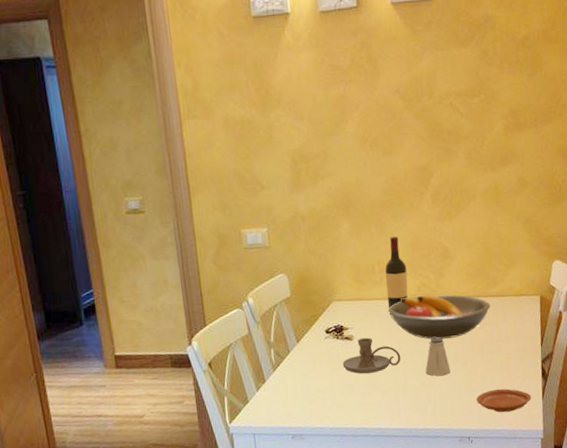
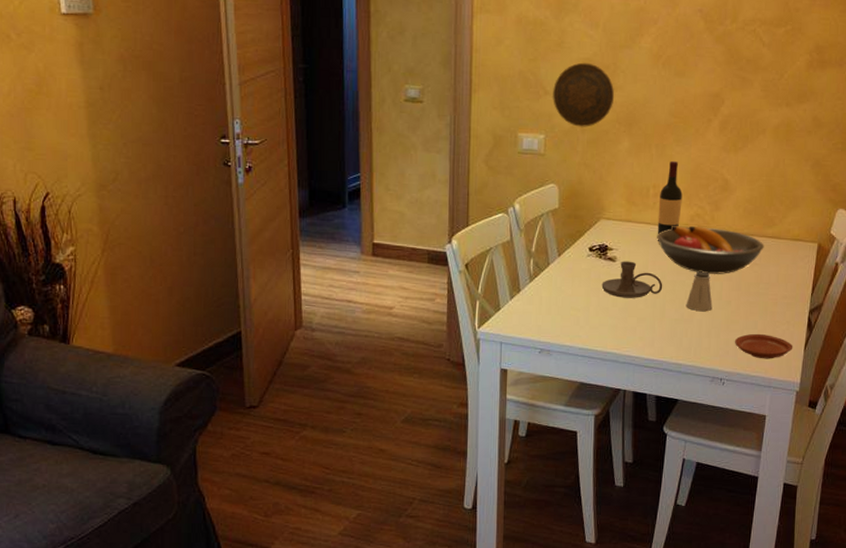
decorative plate: none [268,153,329,216] -> present [552,62,615,127]

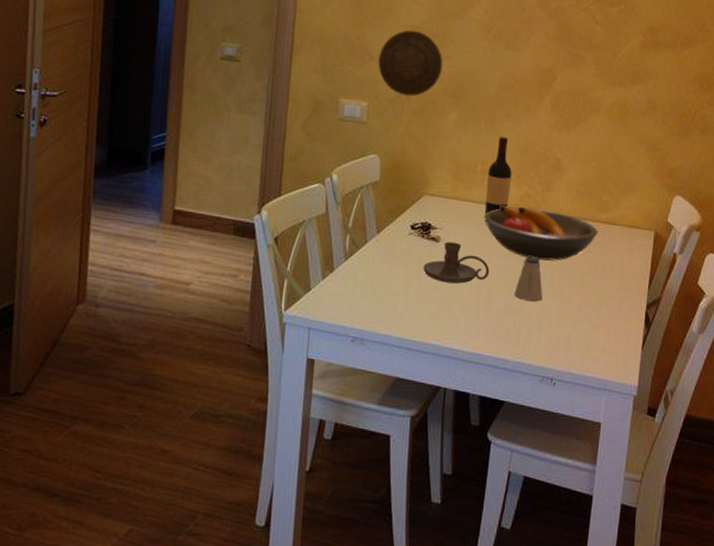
plate: present [734,333,793,359] -> none [566,328,630,358]

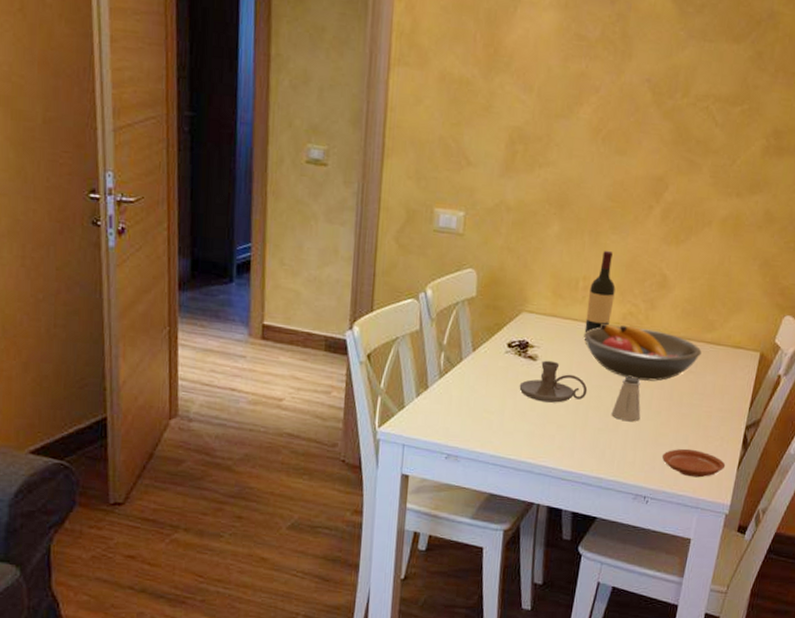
decorative plate: present [377,29,443,97] -> none [475,131,547,206]
plate: none [566,328,630,358] -> present [661,448,726,478]

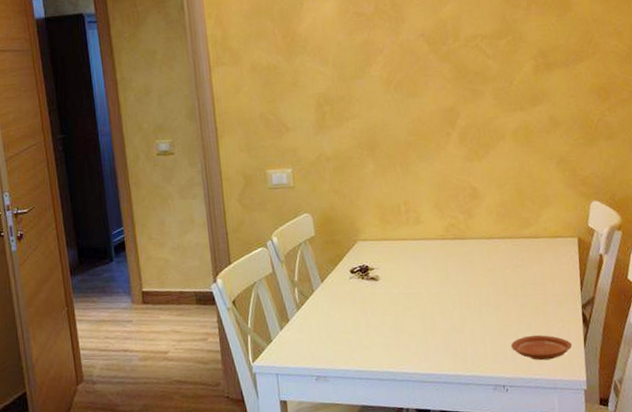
candle holder: present [519,360,588,403] -> none [368,278,430,316]
wine bottle: present [584,250,616,340] -> none [411,176,436,255]
fruit bowl: present [584,324,702,381] -> none [415,235,524,282]
saltshaker: present [611,376,641,421] -> none [455,279,482,320]

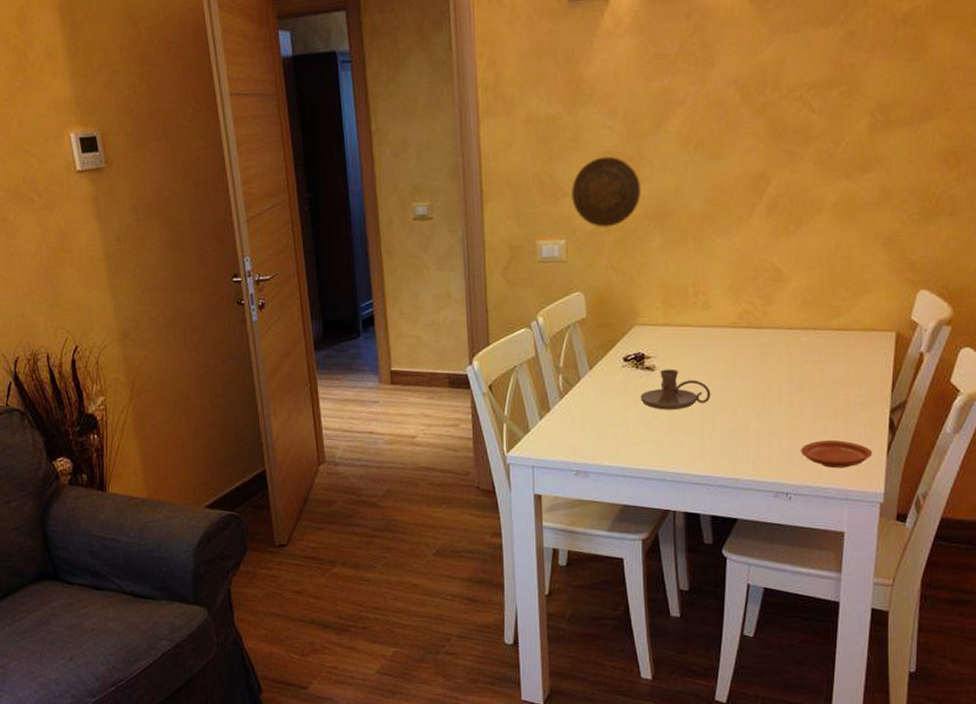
decorative plate: none [293,97,354,157] -> present [570,156,642,228]
candle holder: none [368,278,430,316] -> present [640,369,711,410]

